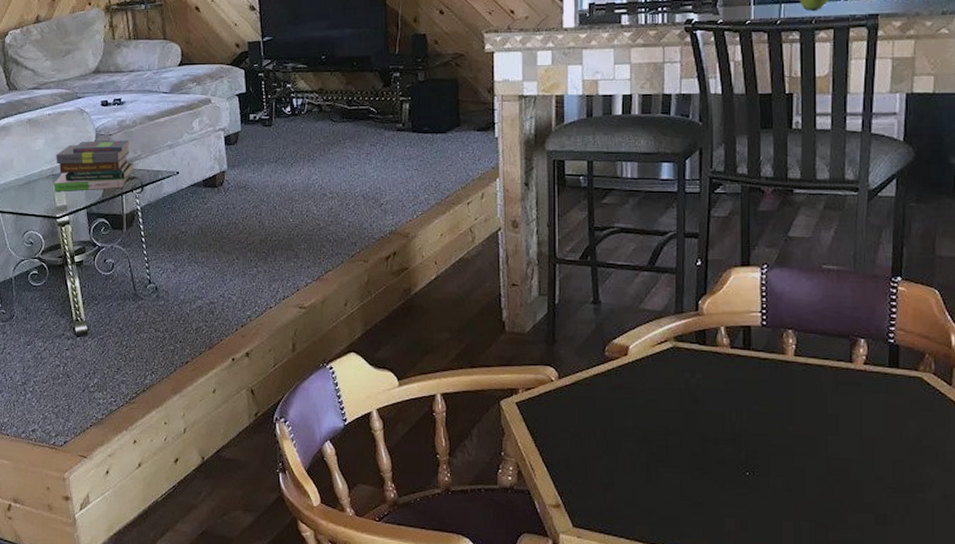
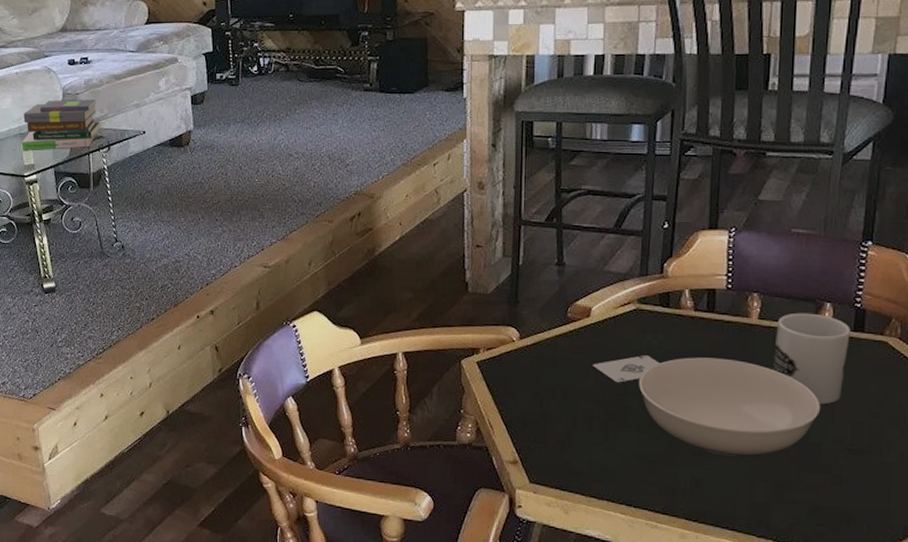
playing card: none [632,394,699,423] -> present [593,355,660,383]
bowl: none [678,395,861,496] -> present [638,357,821,456]
mug: none [810,349,885,442] -> present [771,312,850,405]

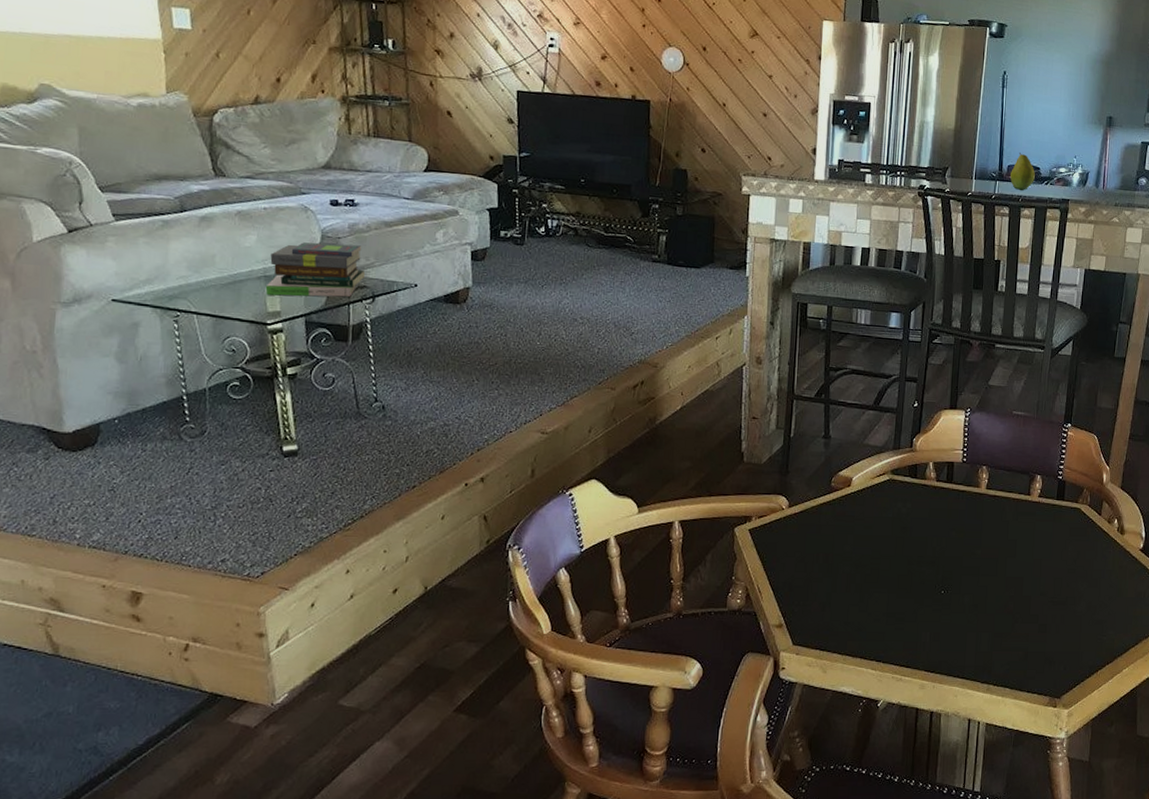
playing card: present [593,355,660,383] -> none [852,522,908,548]
bowl: present [638,357,821,456] -> none [889,523,1032,611]
mug: present [771,312,850,405] -> none [995,483,1054,563]

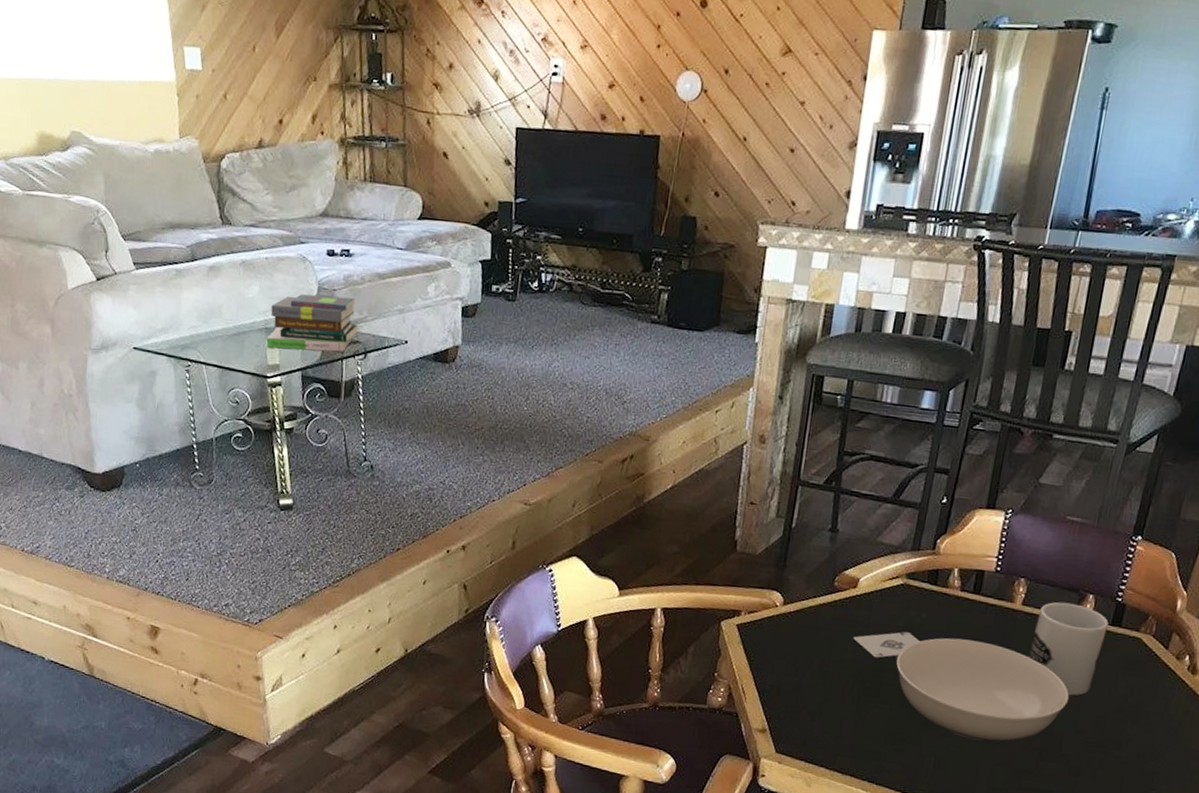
playing card: none [852,522,908,548] -> present [853,632,920,658]
bowl: none [889,523,1032,611] -> present [895,638,1070,742]
mug: none [995,483,1054,563] -> present [1027,601,1109,696]
fruit: present [1009,153,1035,191] -> none [1097,194,1133,244]

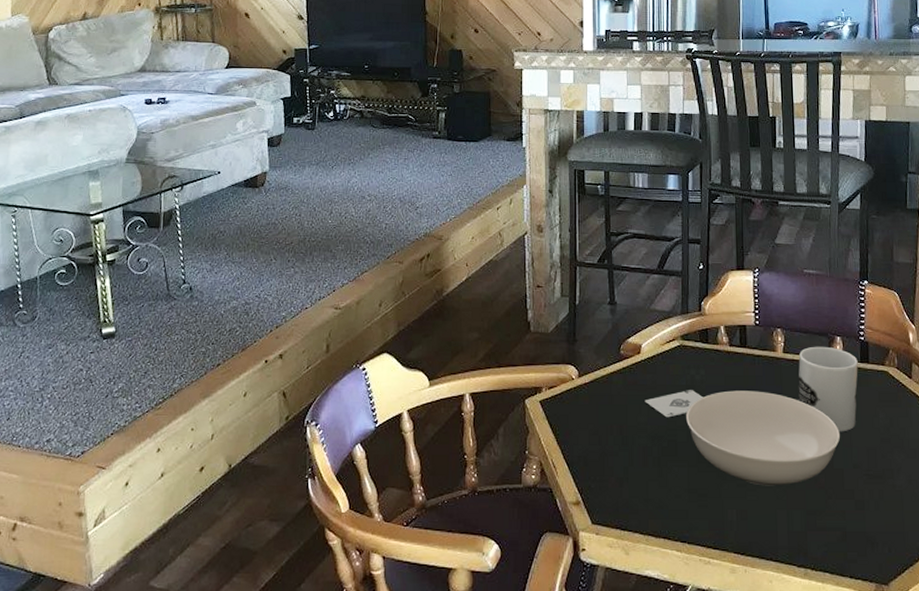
books: present [266,294,358,352] -> none [89,138,174,189]

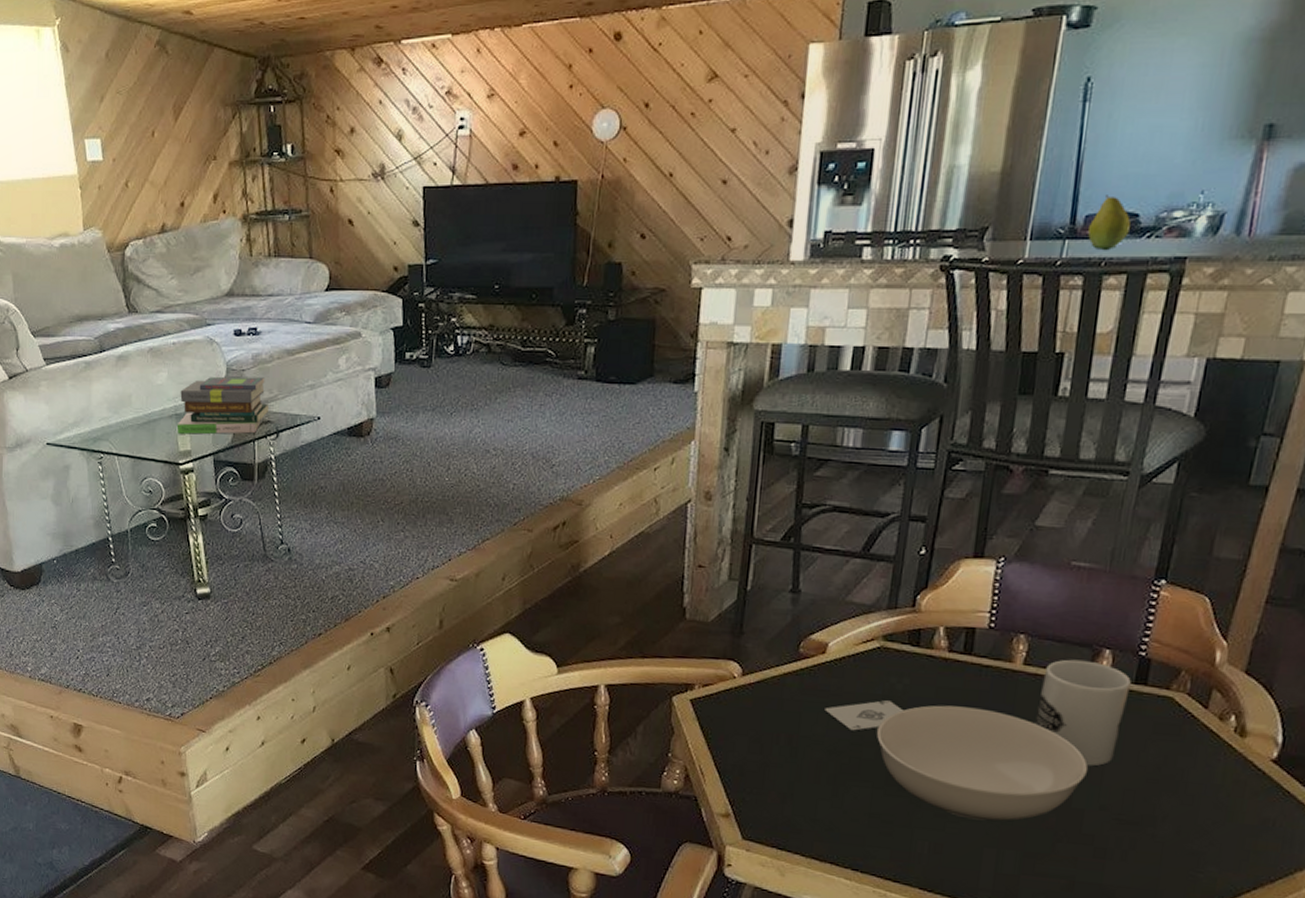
books: none [89,138,174,189] -> present [176,376,268,435]
fruit: none [777,10,803,47] -> present [1087,195,1131,251]

